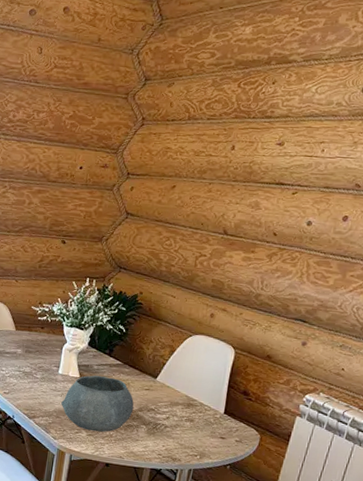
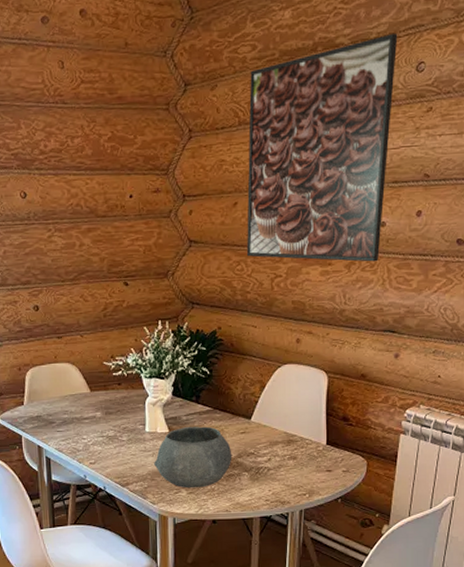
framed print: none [176,56,349,256] -> present [246,32,398,262]

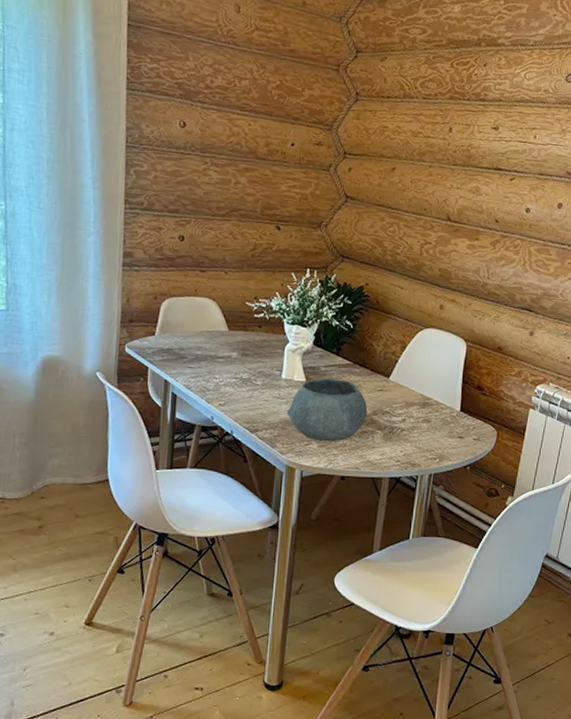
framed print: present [246,32,398,262] -> none [399,44,552,244]

